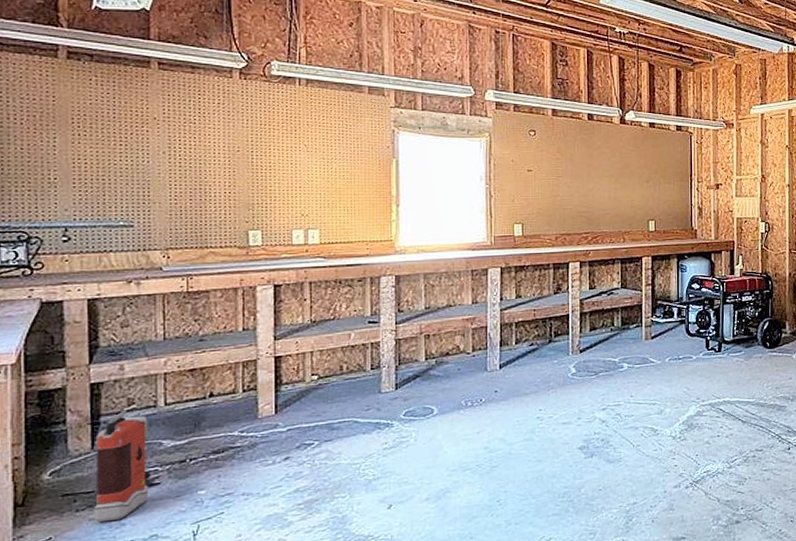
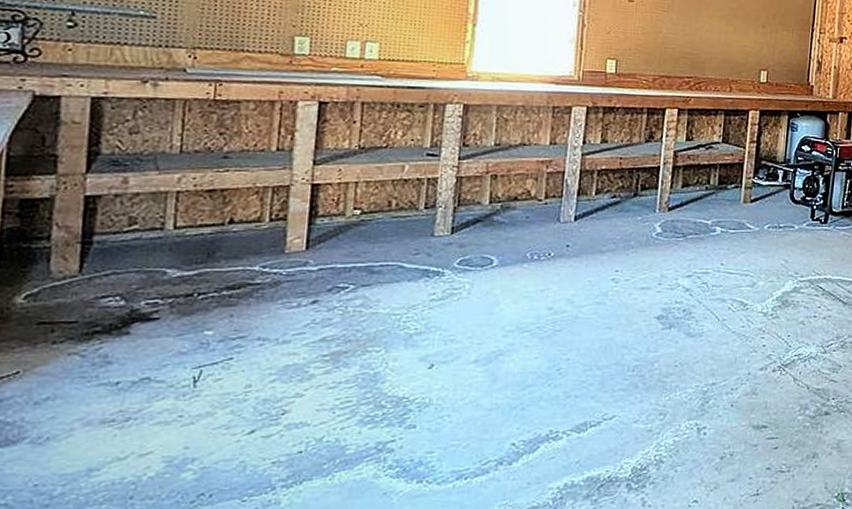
fire extinguisher: present [93,410,151,523] -> none [73,230,152,359]

